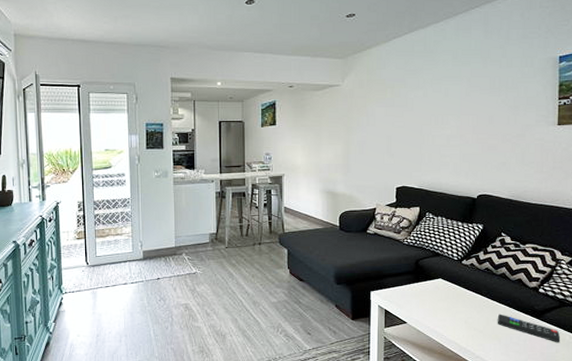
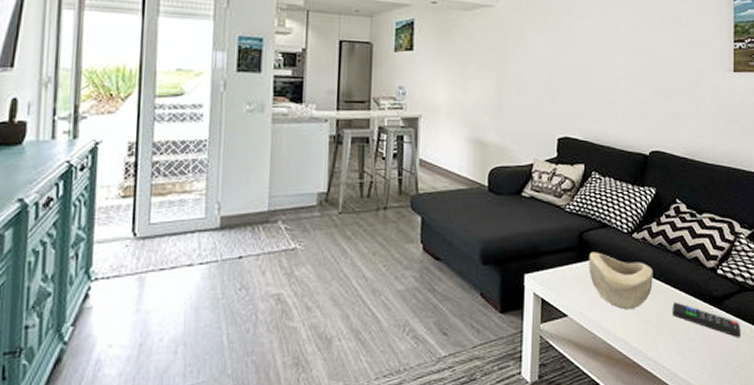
decorative bowl: none [424,275,480,318] -> present [589,252,653,309]

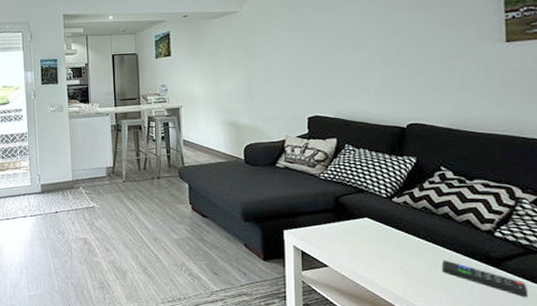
decorative bowl: present [589,252,653,309] -> none [347,213,418,264]

